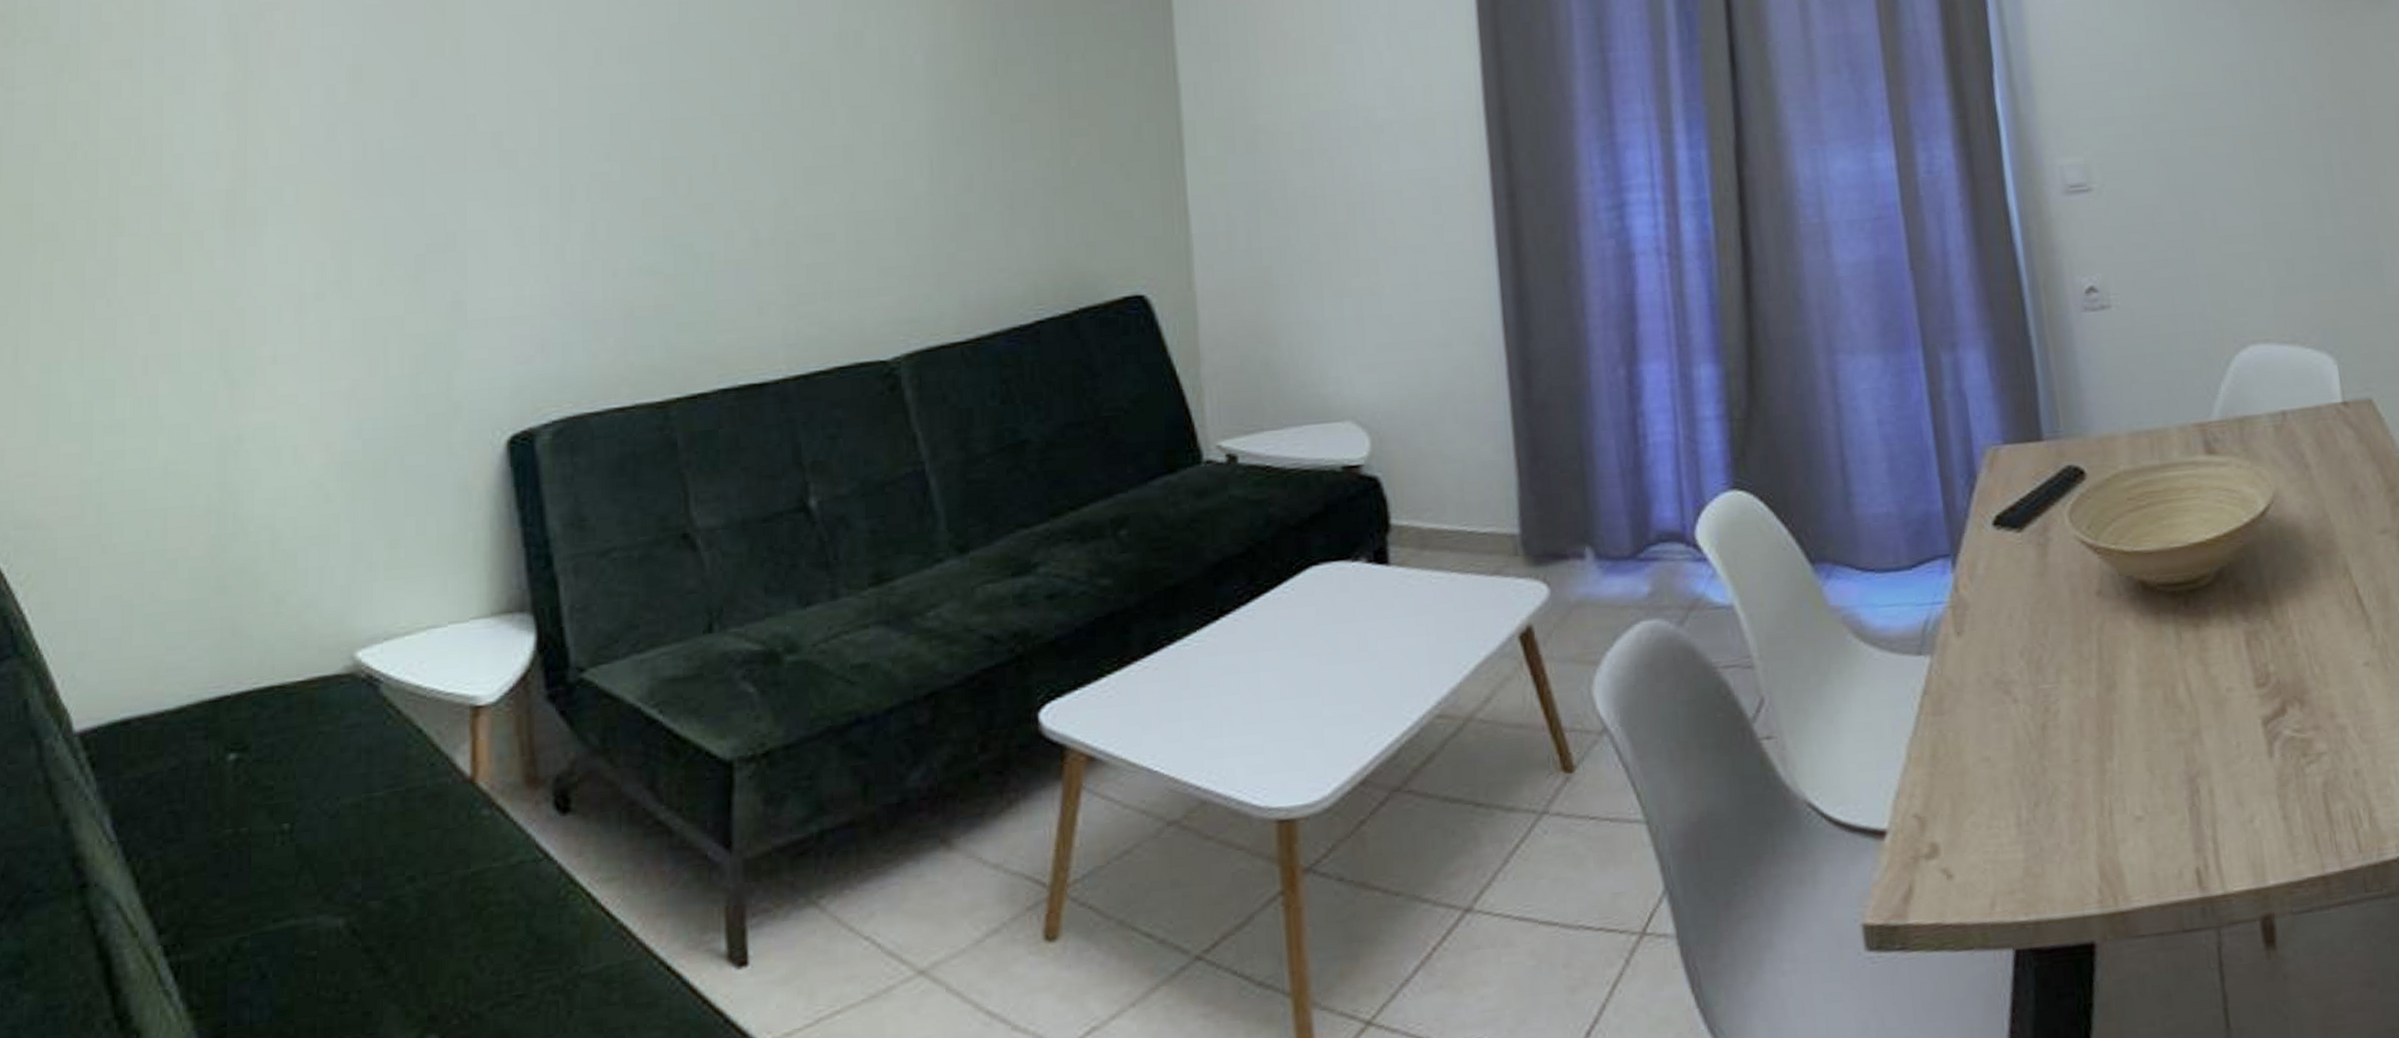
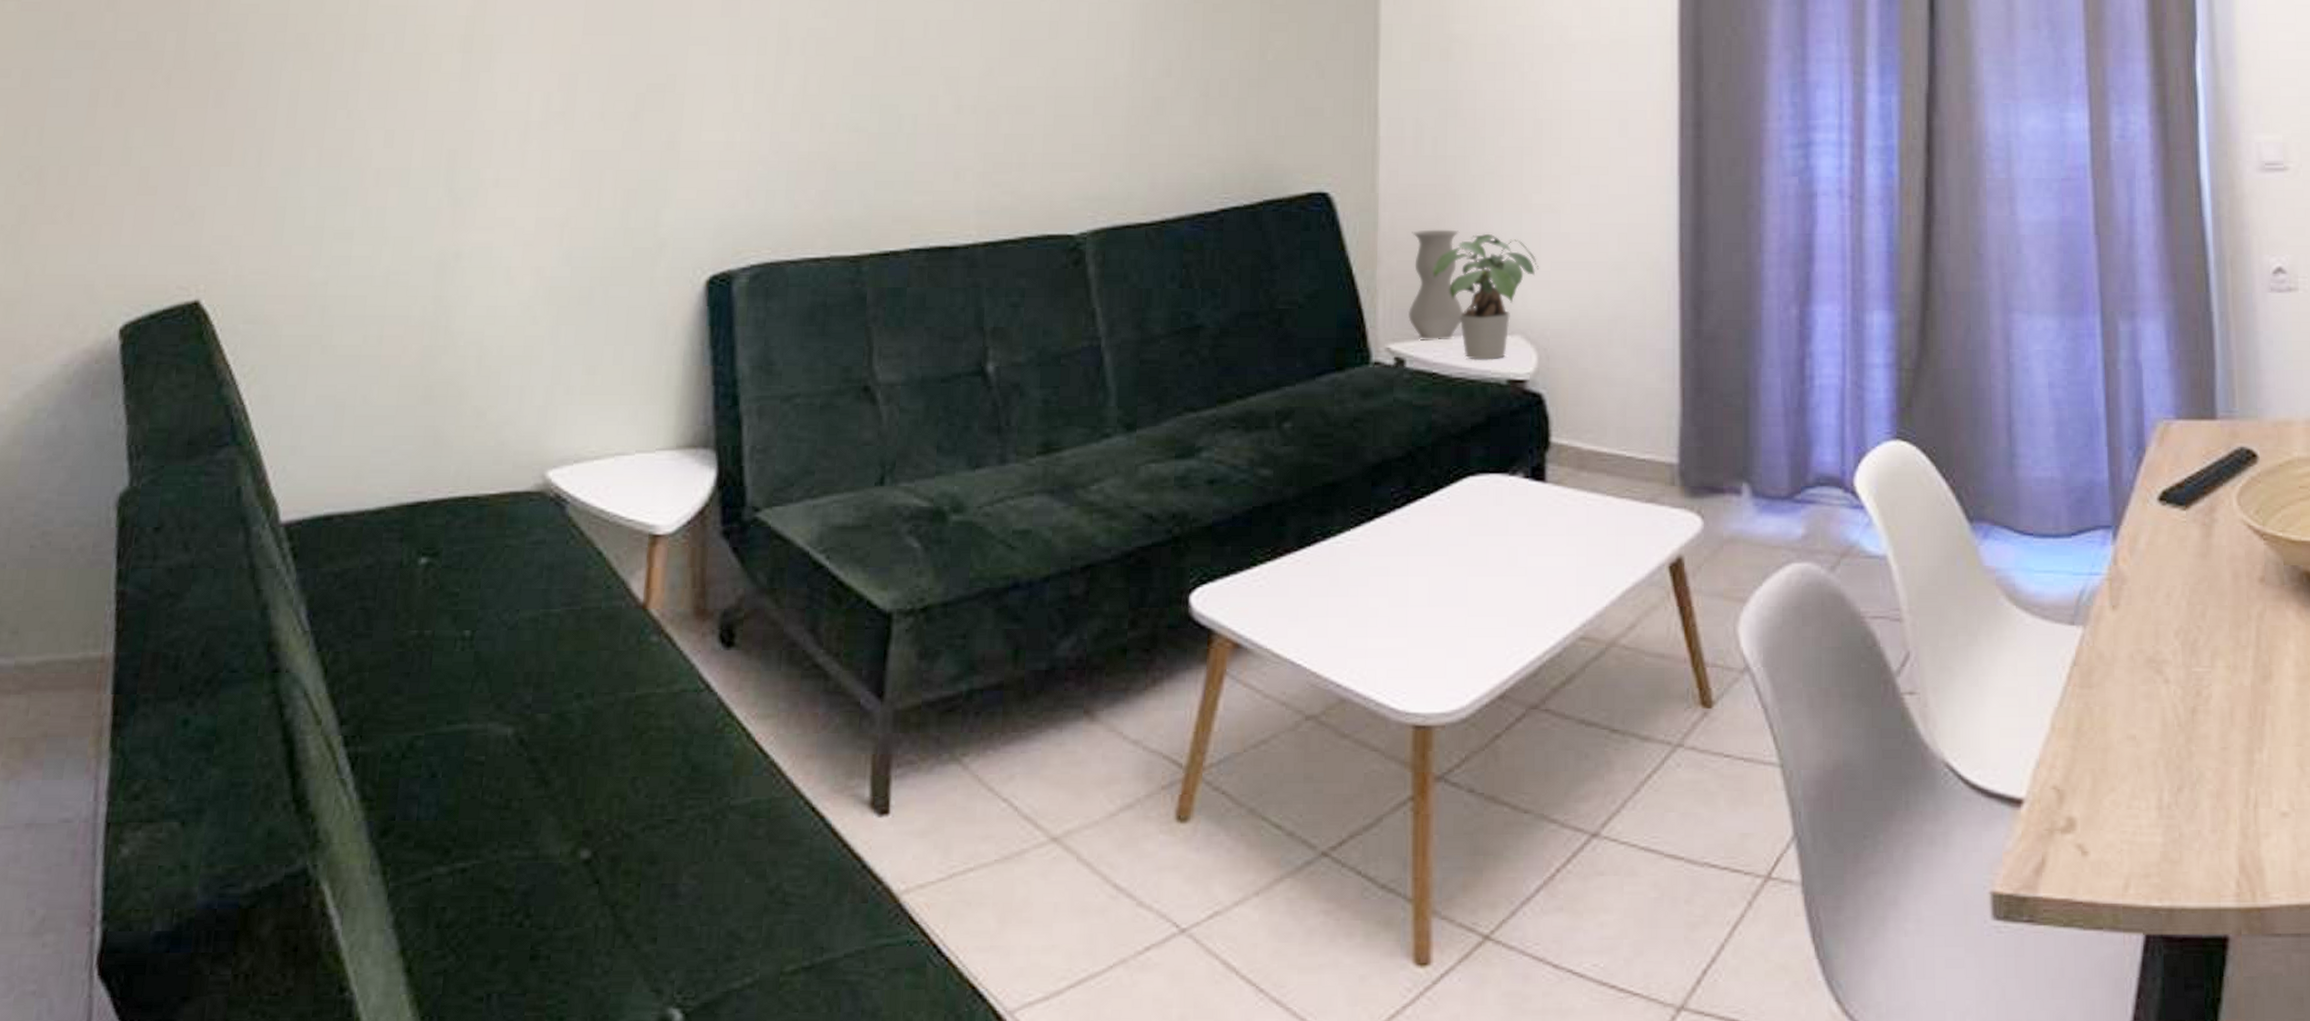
vase: none [1233,321,1292,435] -> present [1408,229,1463,340]
potted plant: none [1257,321,1365,450] -> present [1432,233,1540,360]

